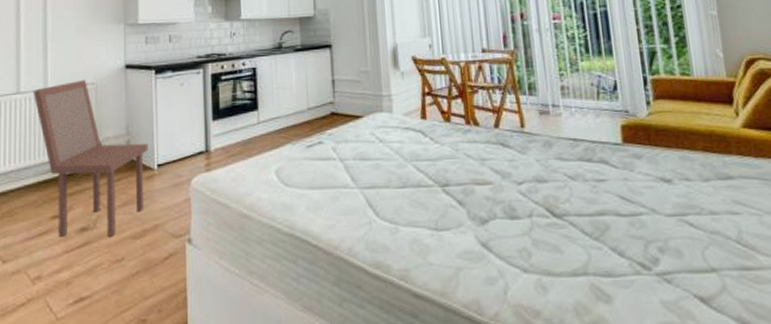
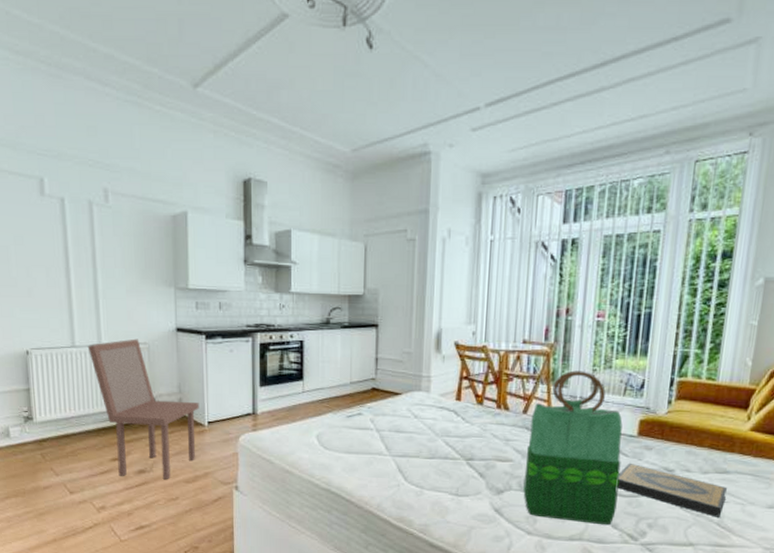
tote bag: none [504,76,619,254] -> present [523,370,623,526]
hardback book: none [612,175,738,233] -> present [617,462,727,517]

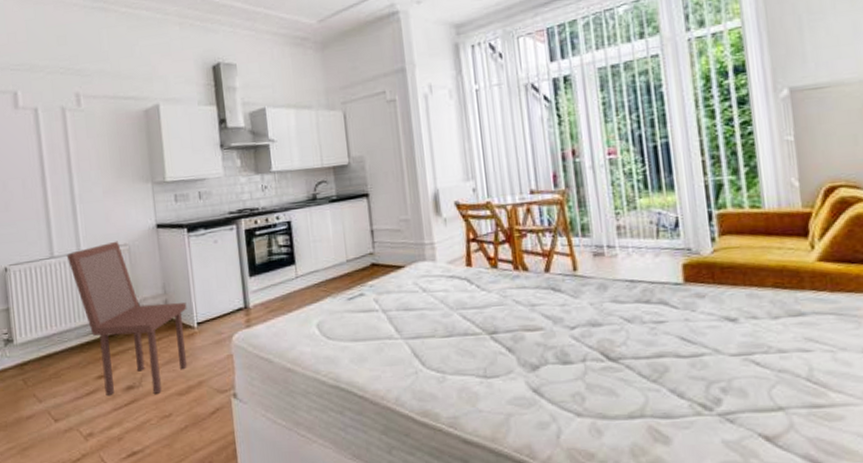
tote bag: present [523,370,623,526] -> none [555,216,679,396]
hardback book: present [617,462,727,517] -> none [671,315,810,371]

